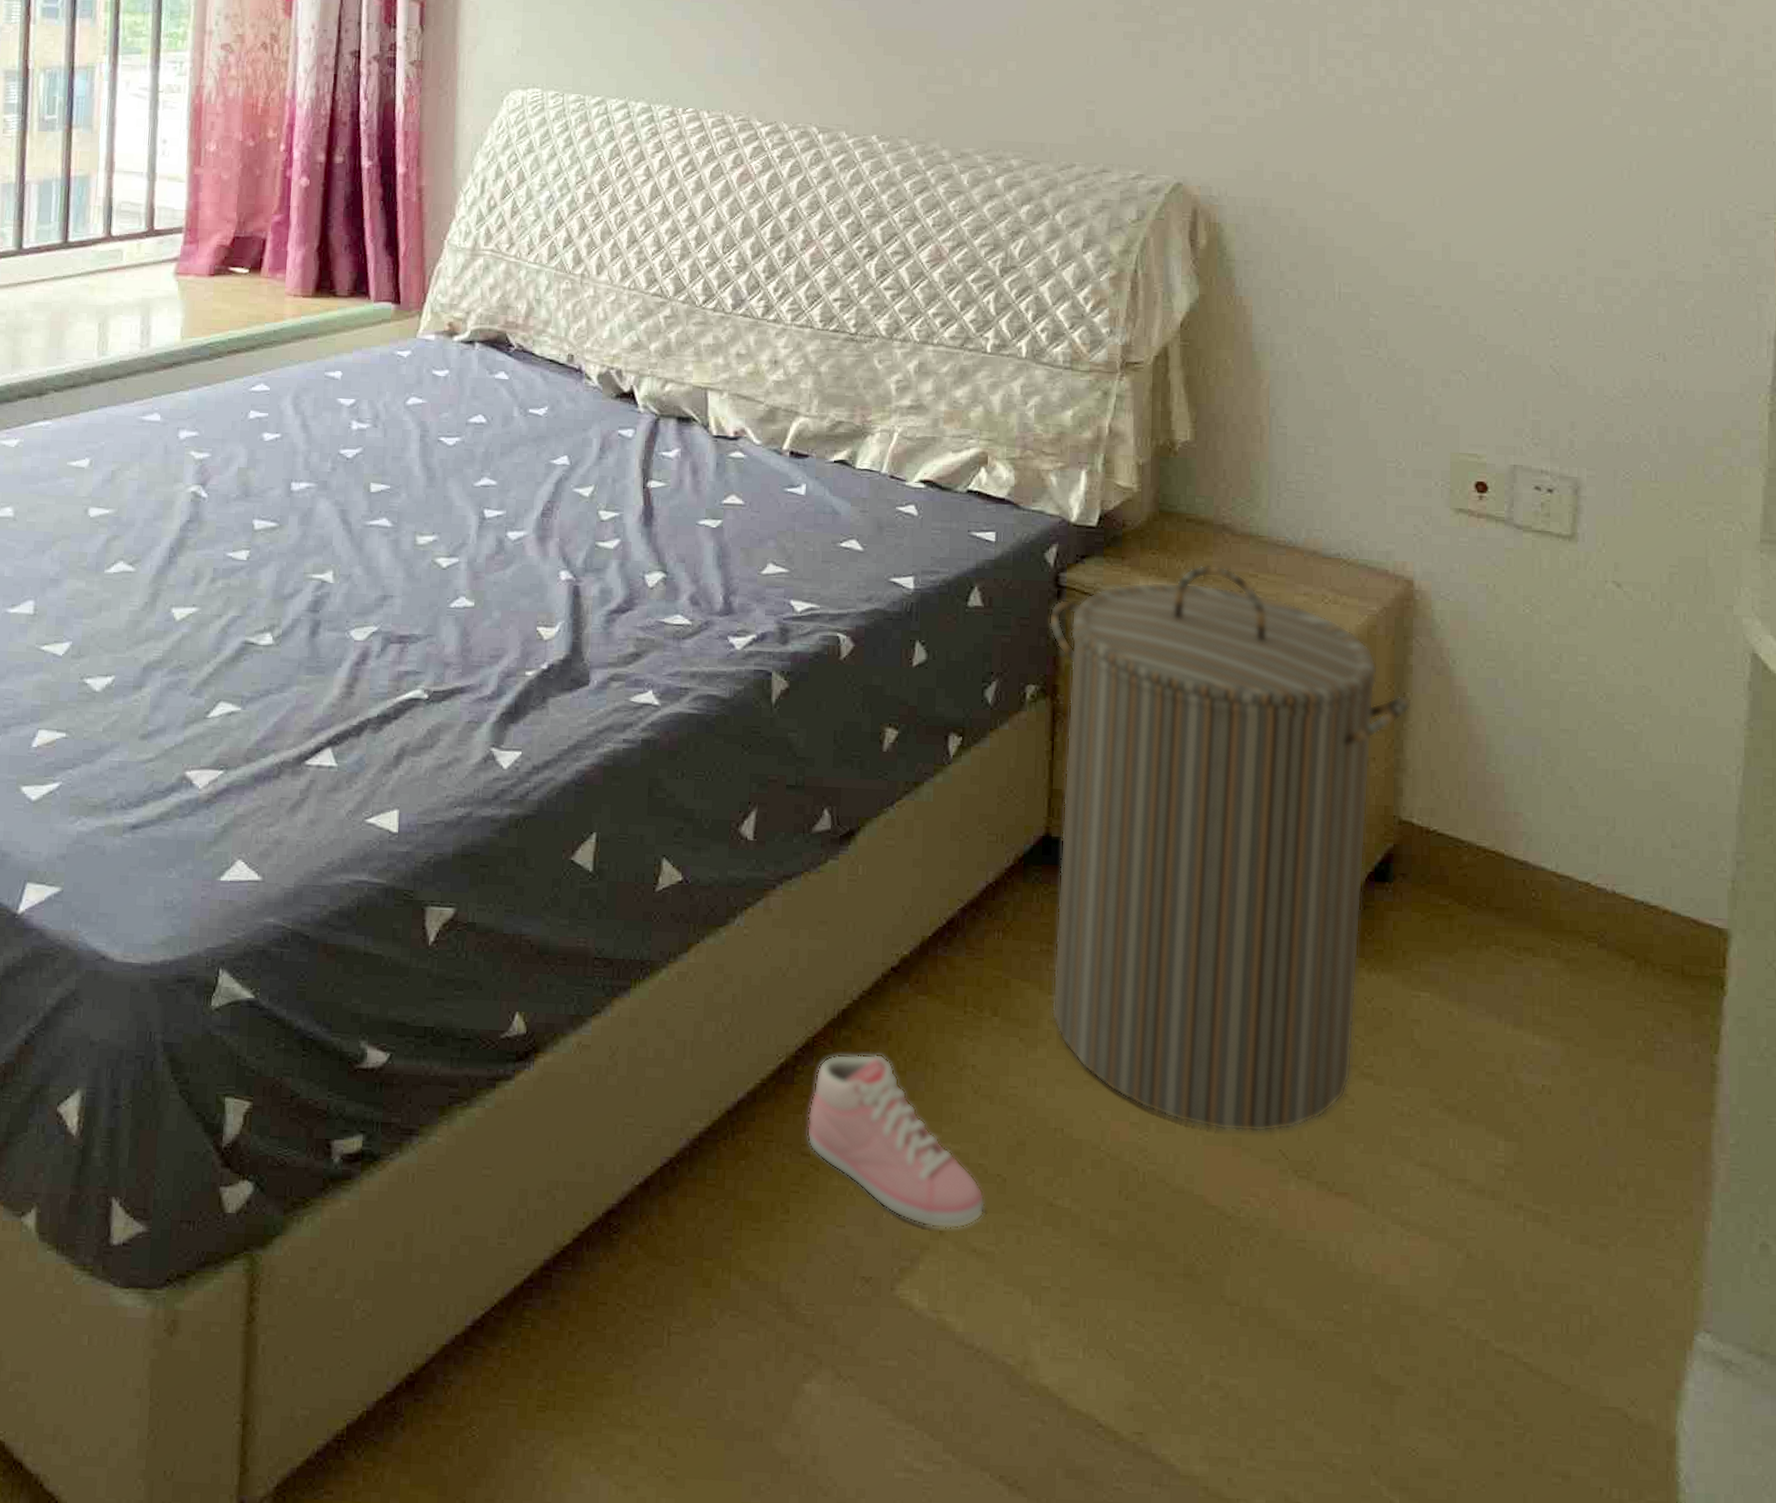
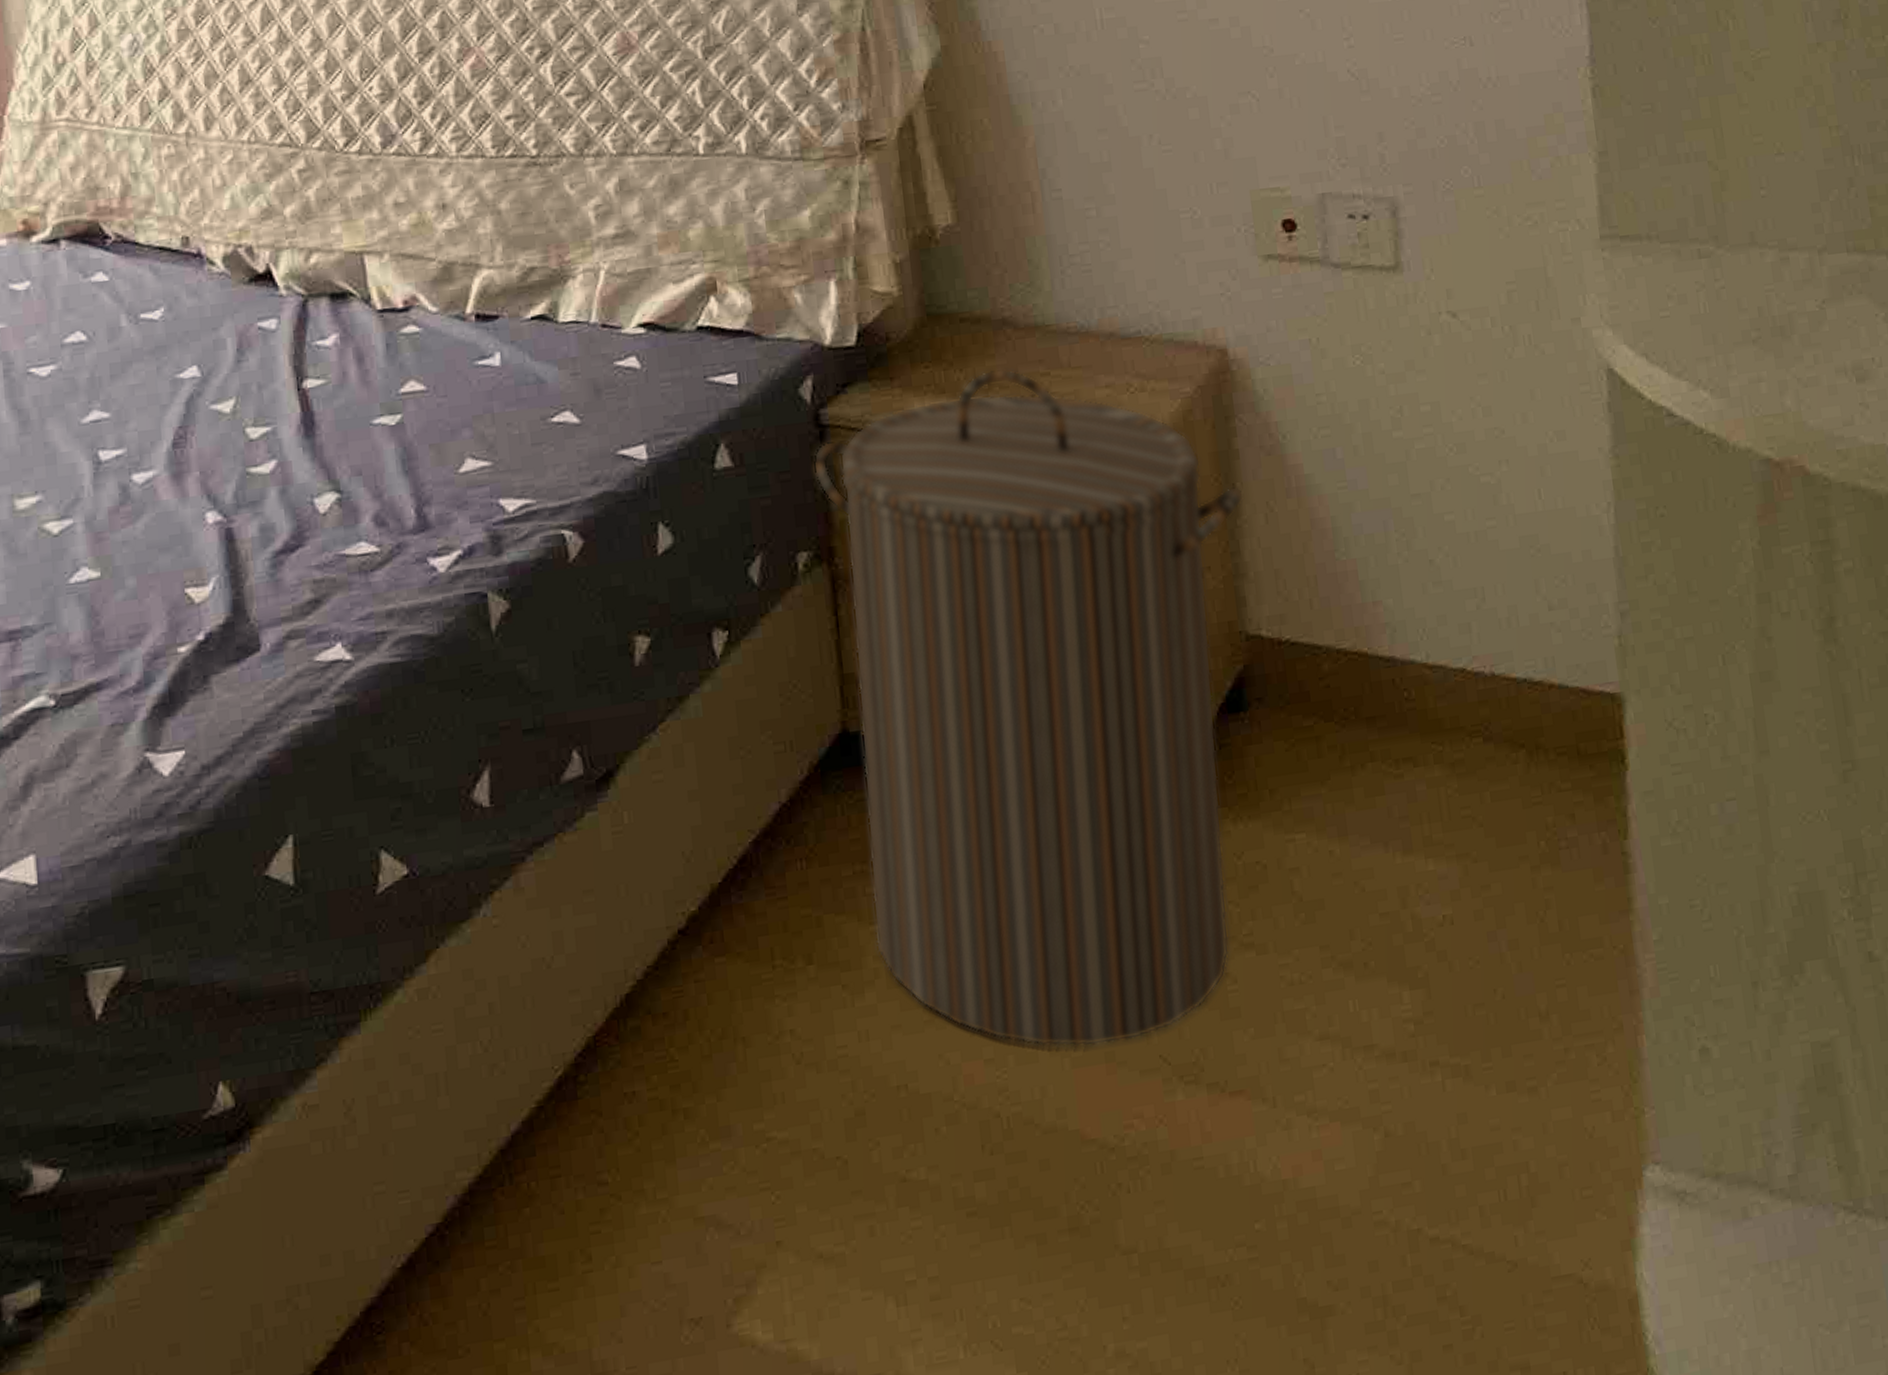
sneaker: present [806,1053,985,1229] -> none [599,1039,827,1240]

